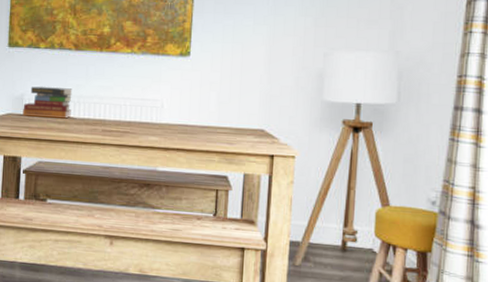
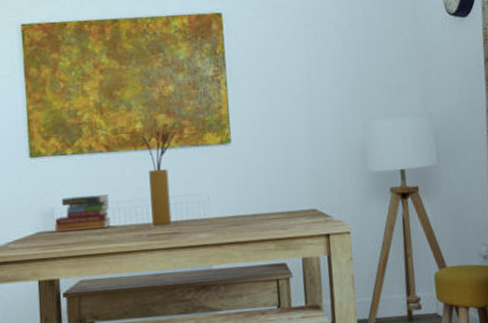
vase: none [108,29,141,125] -> present [142,122,176,227]

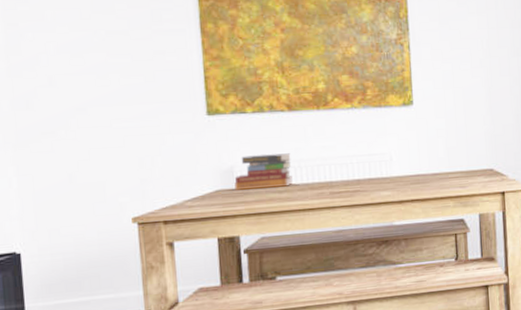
vase: present [142,122,176,227] -> none [325,83,359,185]

